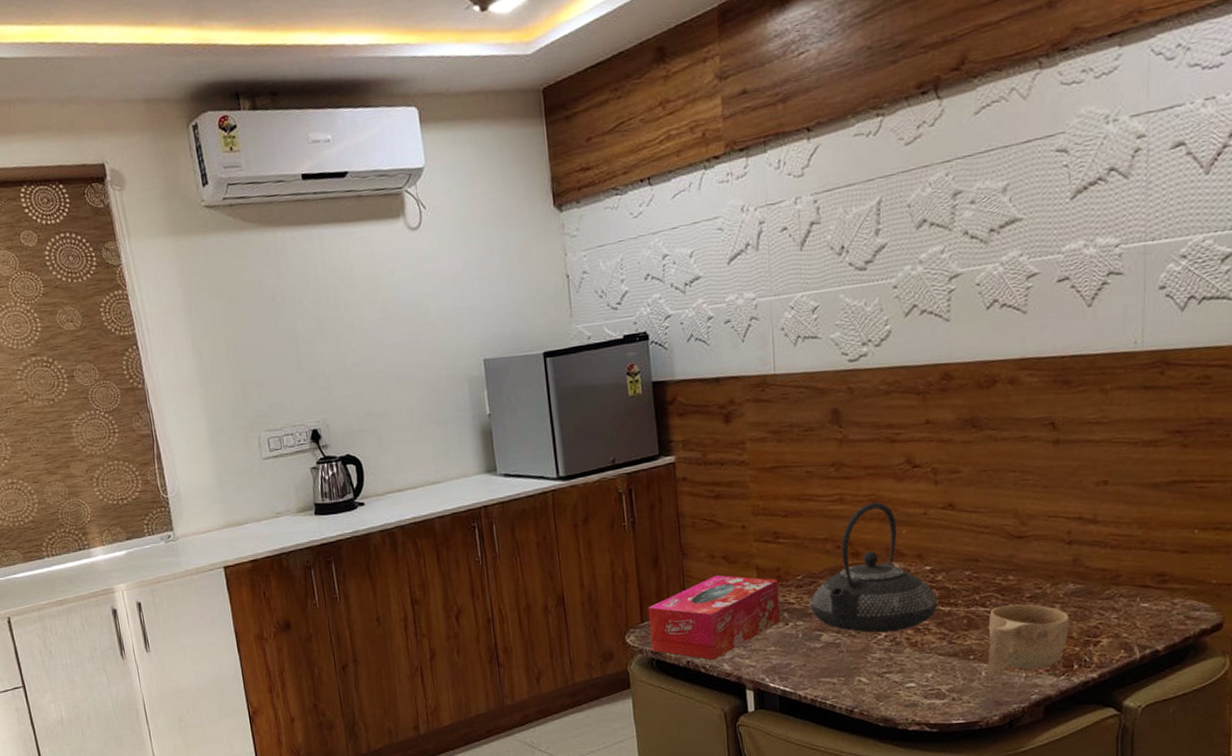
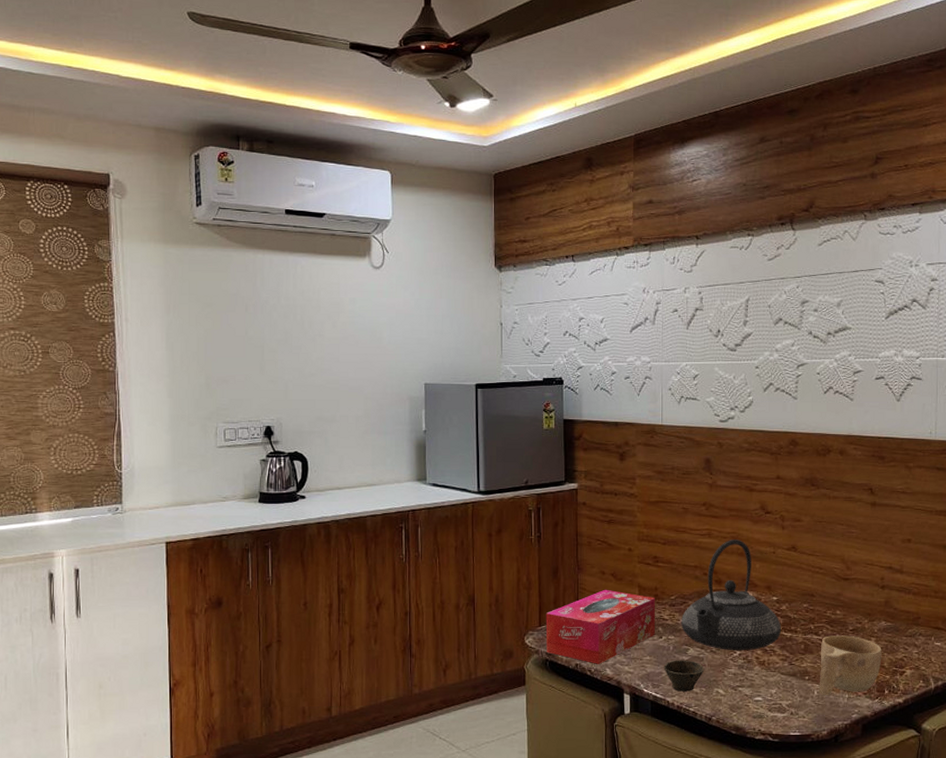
cup: none [792,647,842,683] -> present [663,660,705,692]

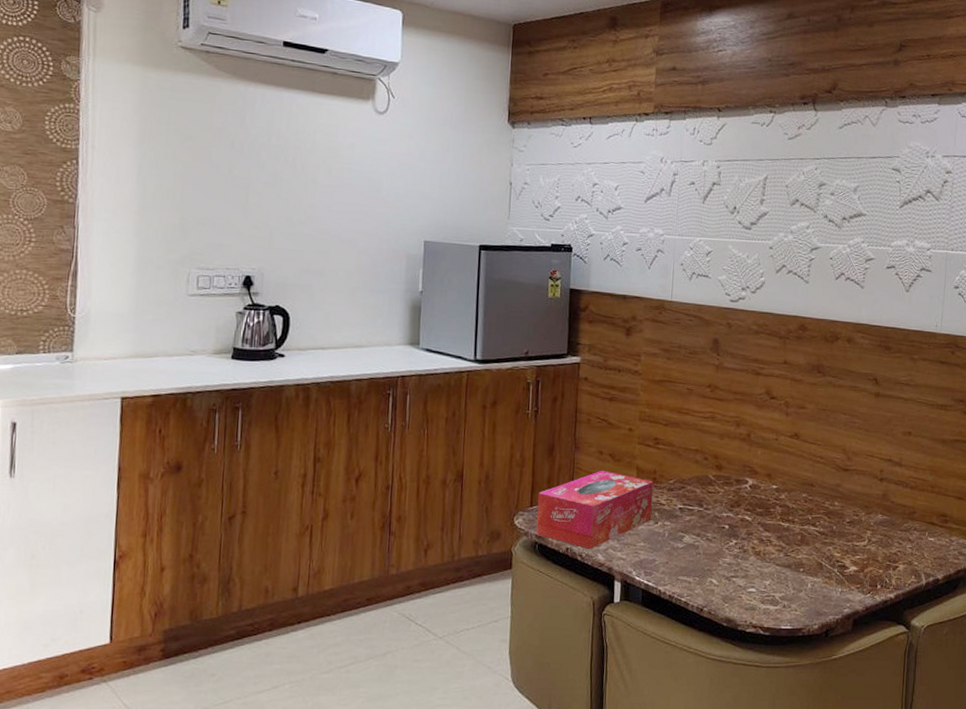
cup: present [663,660,705,692] -> none [657,547,699,581]
teapot: present [681,540,782,651] -> none [678,424,780,540]
cup: present [819,635,882,696] -> none [812,527,877,589]

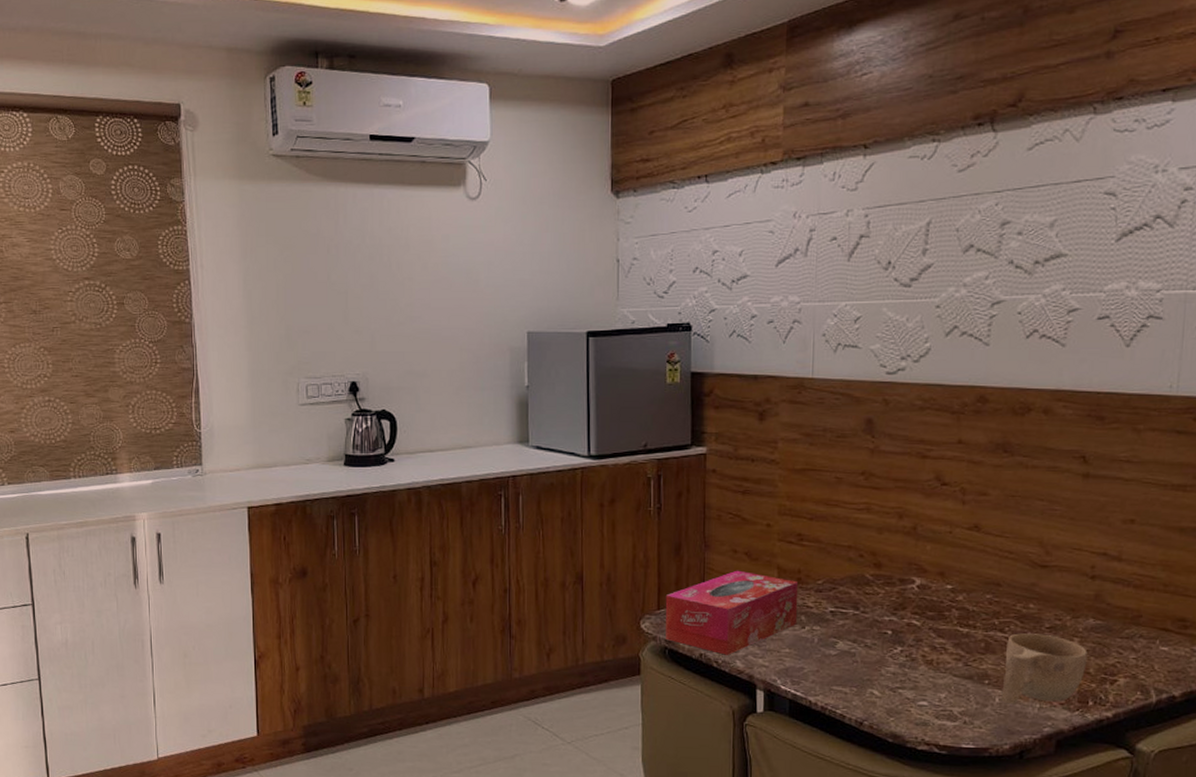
cup: none [812,527,877,589] -> present [1001,633,1088,705]

